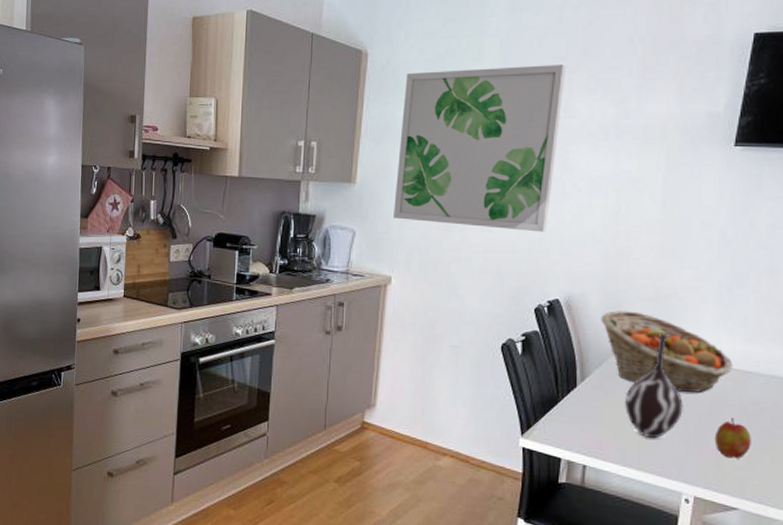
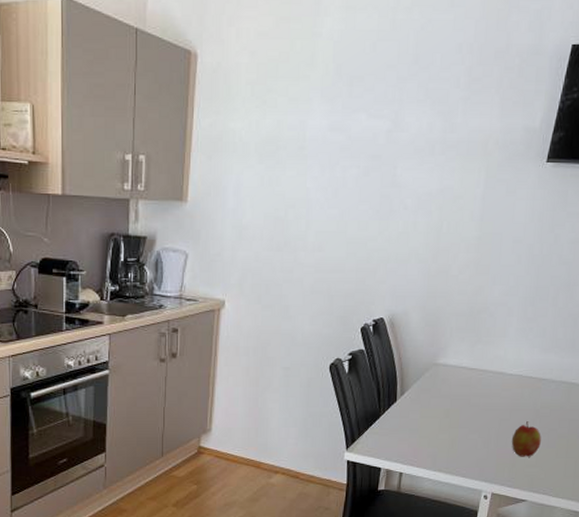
wall art: present [393,65,567,232] -> none [226,73,398,251]
fruit basket: present [601,311,734,393] -> none [420,327,531,400]
vase: present [625,333,683,439] -> none [438,346,487,445]

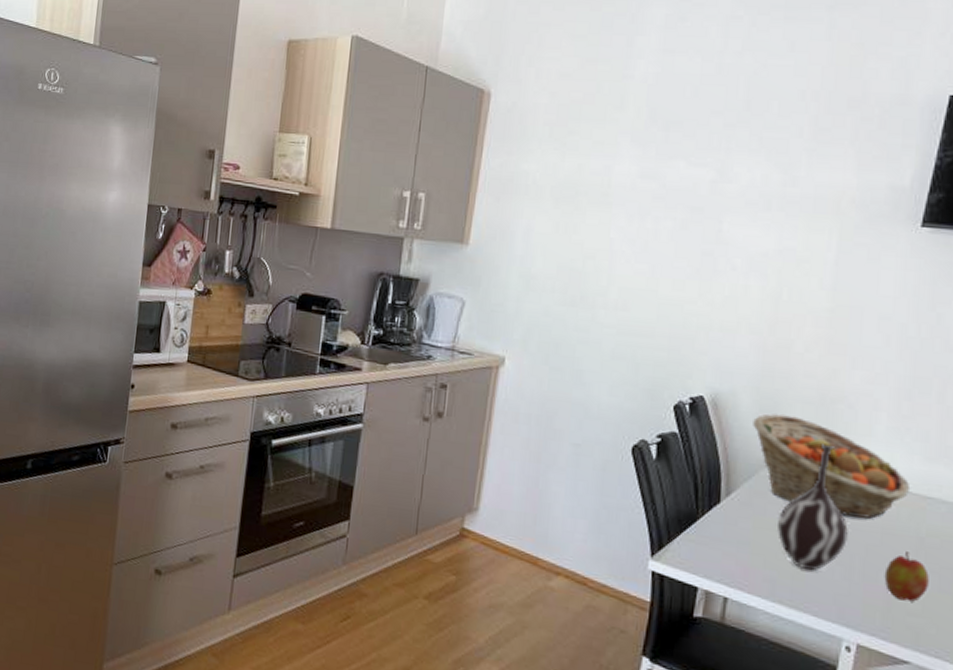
fruit basket: none [420,327,531,400] -> present [753,414,911,519]
vase: none [438,346,487,445] -> present [778,443,848,571]

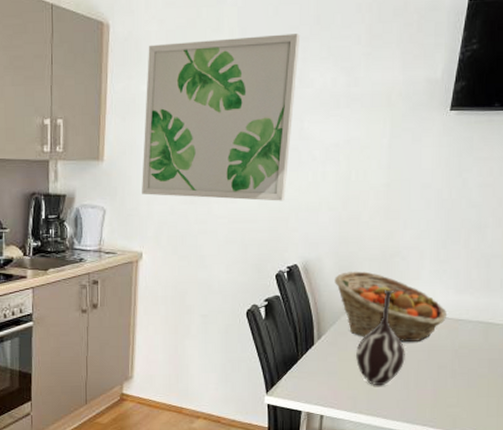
wall art: none [511,118,725,316] -> present [142,34,301,201]
apple: present [884,550,929,602] -> none [431,360,461,397]

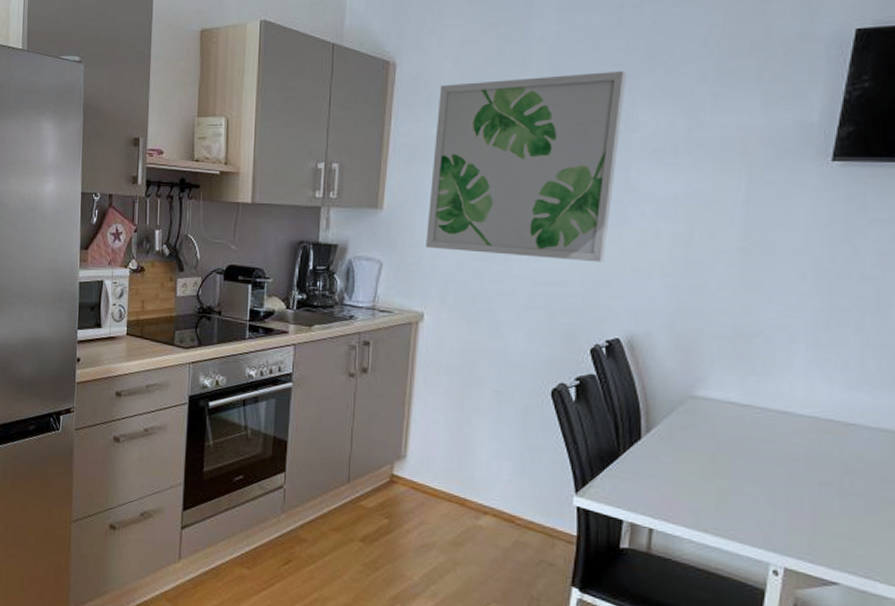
fruit basket: present [334,271,448,342] -> none [670,352,832,447]
vase: present [356,290,405,386] -> none [700,377,770,500]

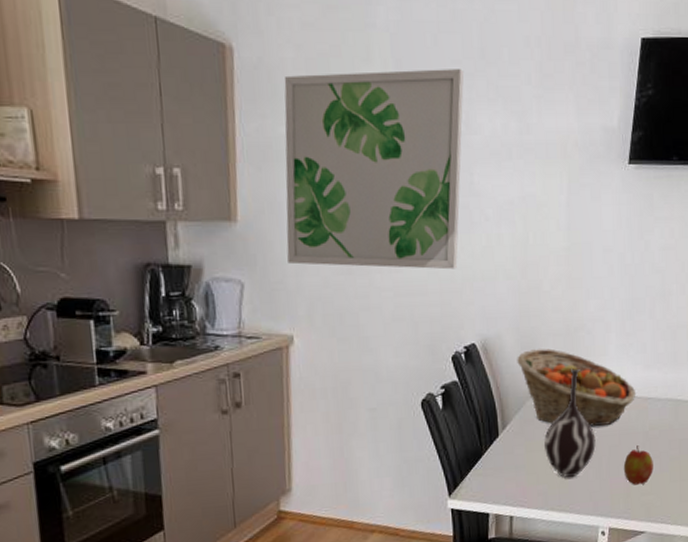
fruit basket: none [670,352,832,447] -> present [517,348,636,426]
vase: none [700,377,770,500] -> present [544,368,596,478]
apple: none [809,476,855,525] -> present [623,444,653,485]

